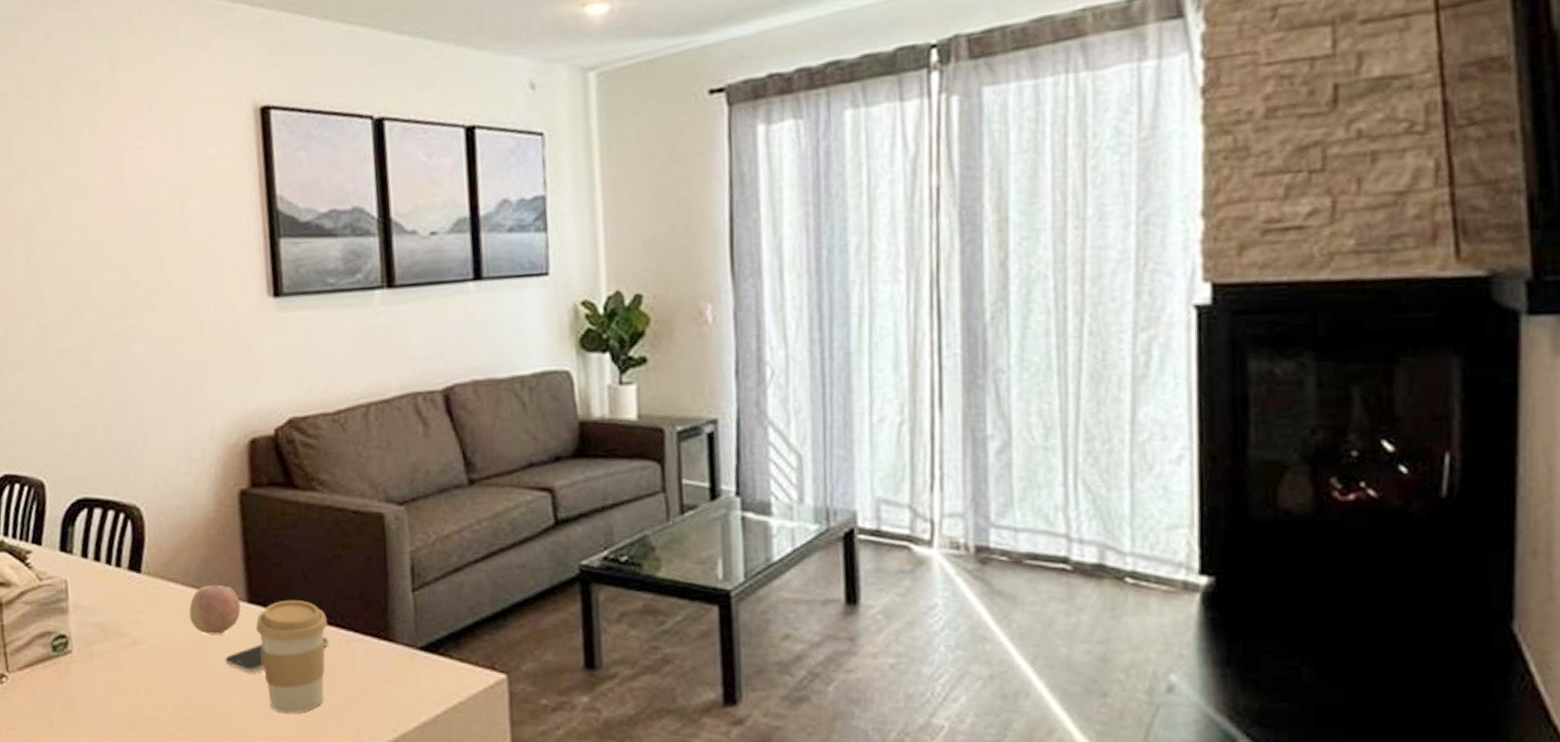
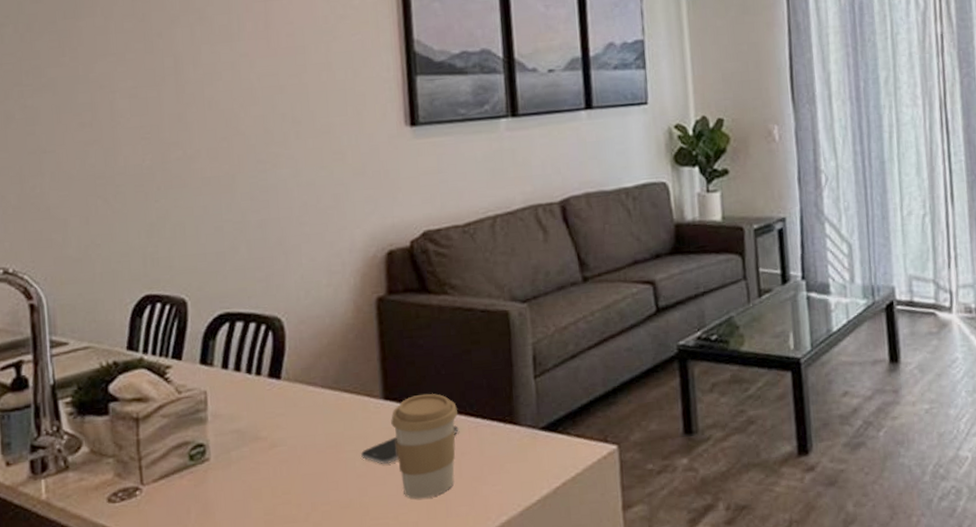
fruit: present [189,584,241,635] -> none [327,384,377,432]

